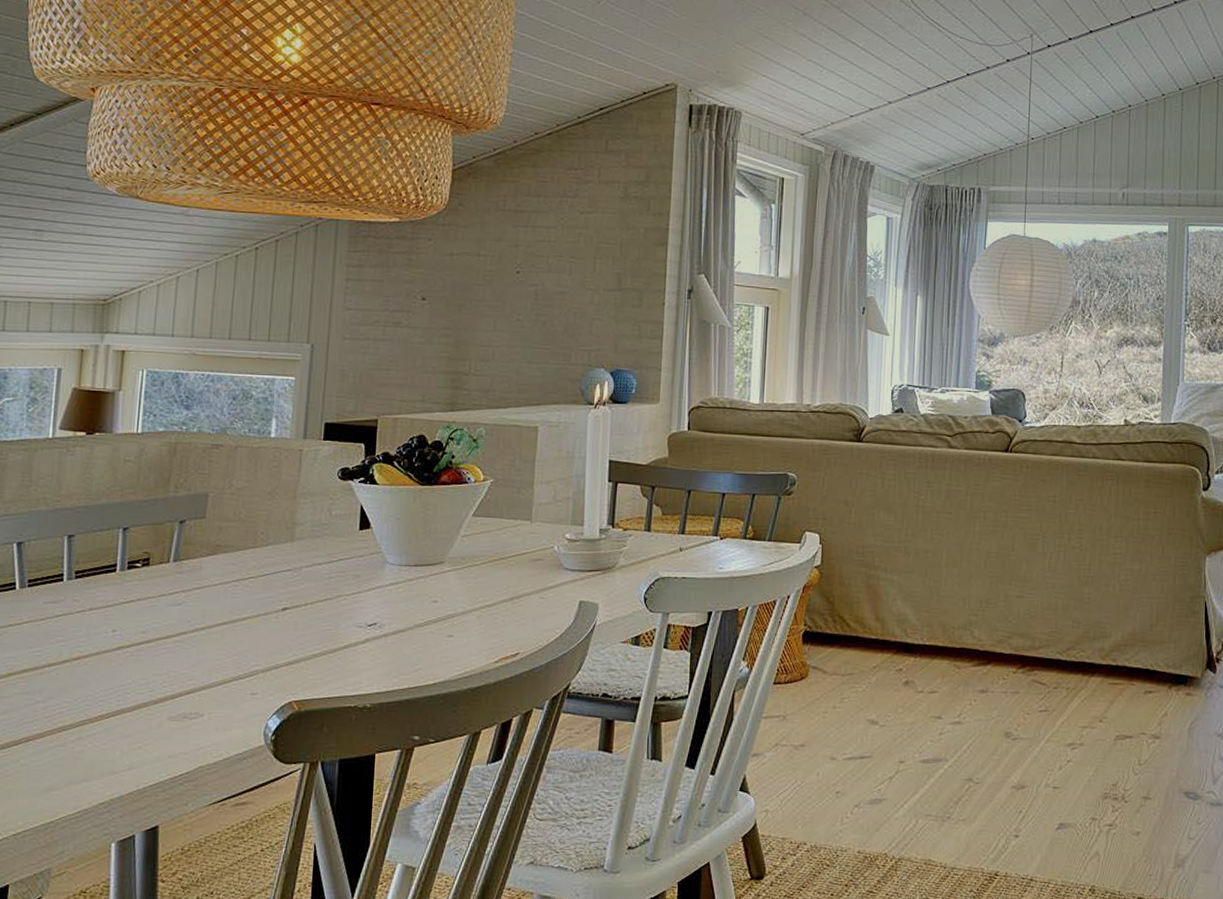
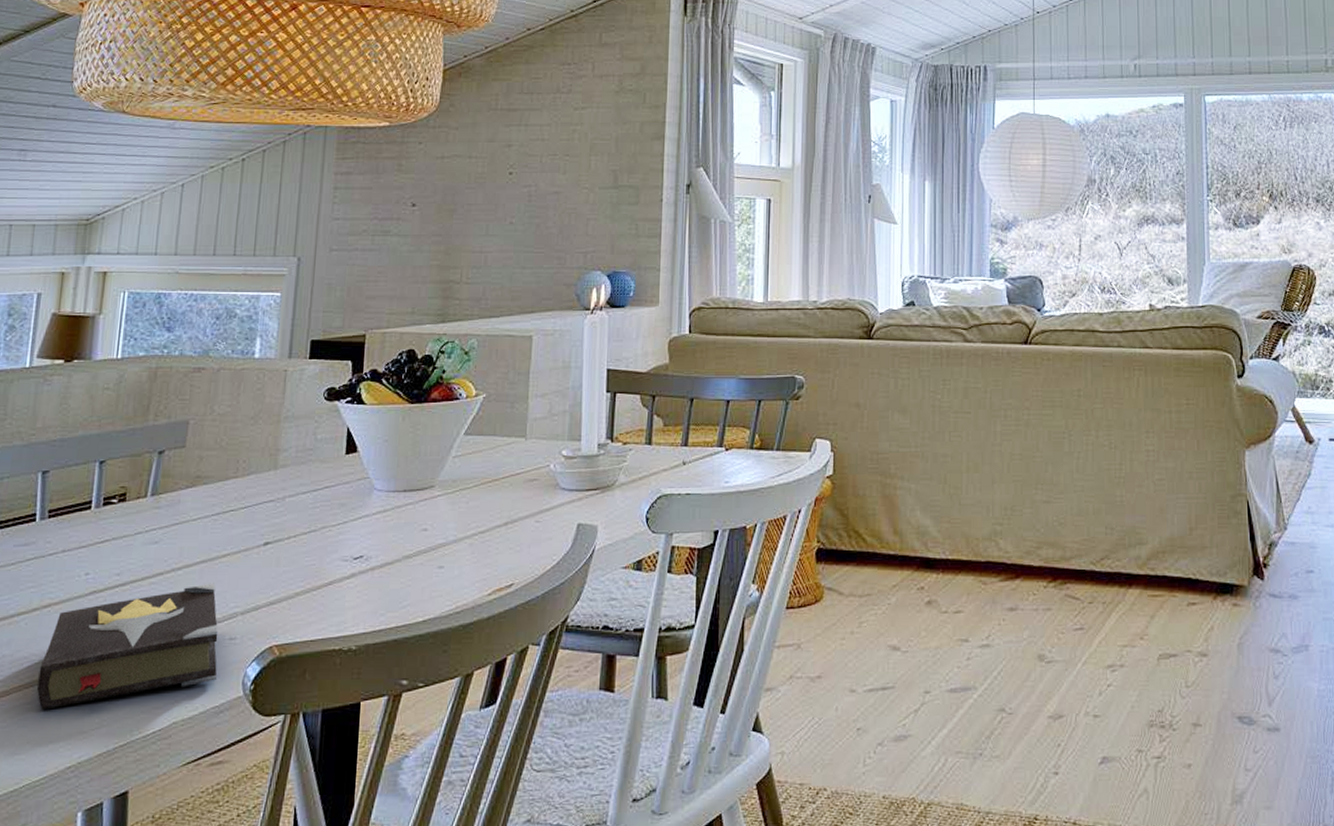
hardback book: none [70,642,240,752] -> present [37,582,218,710]

